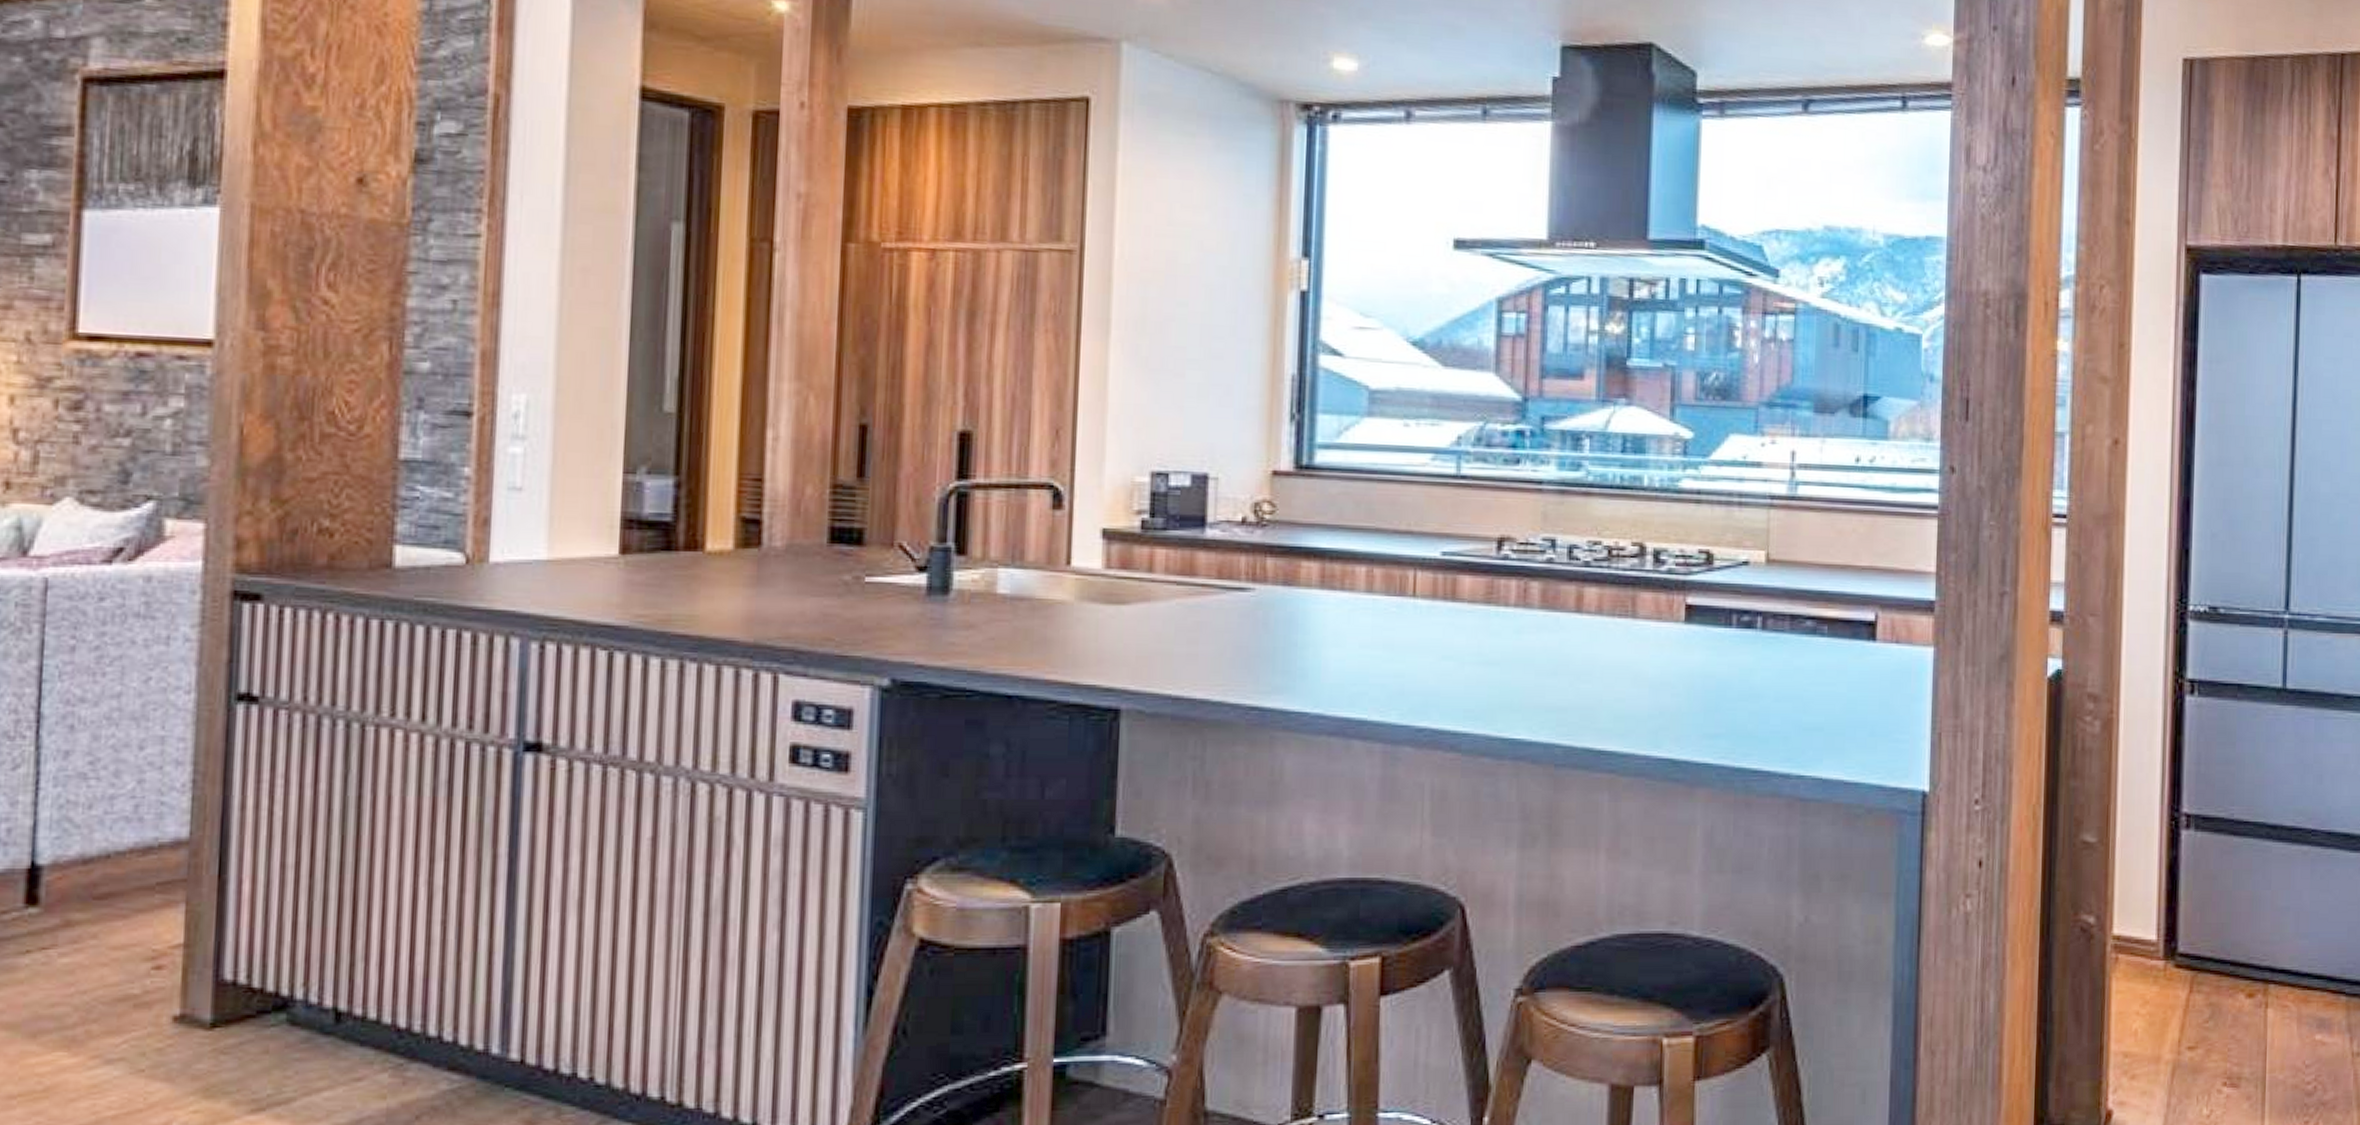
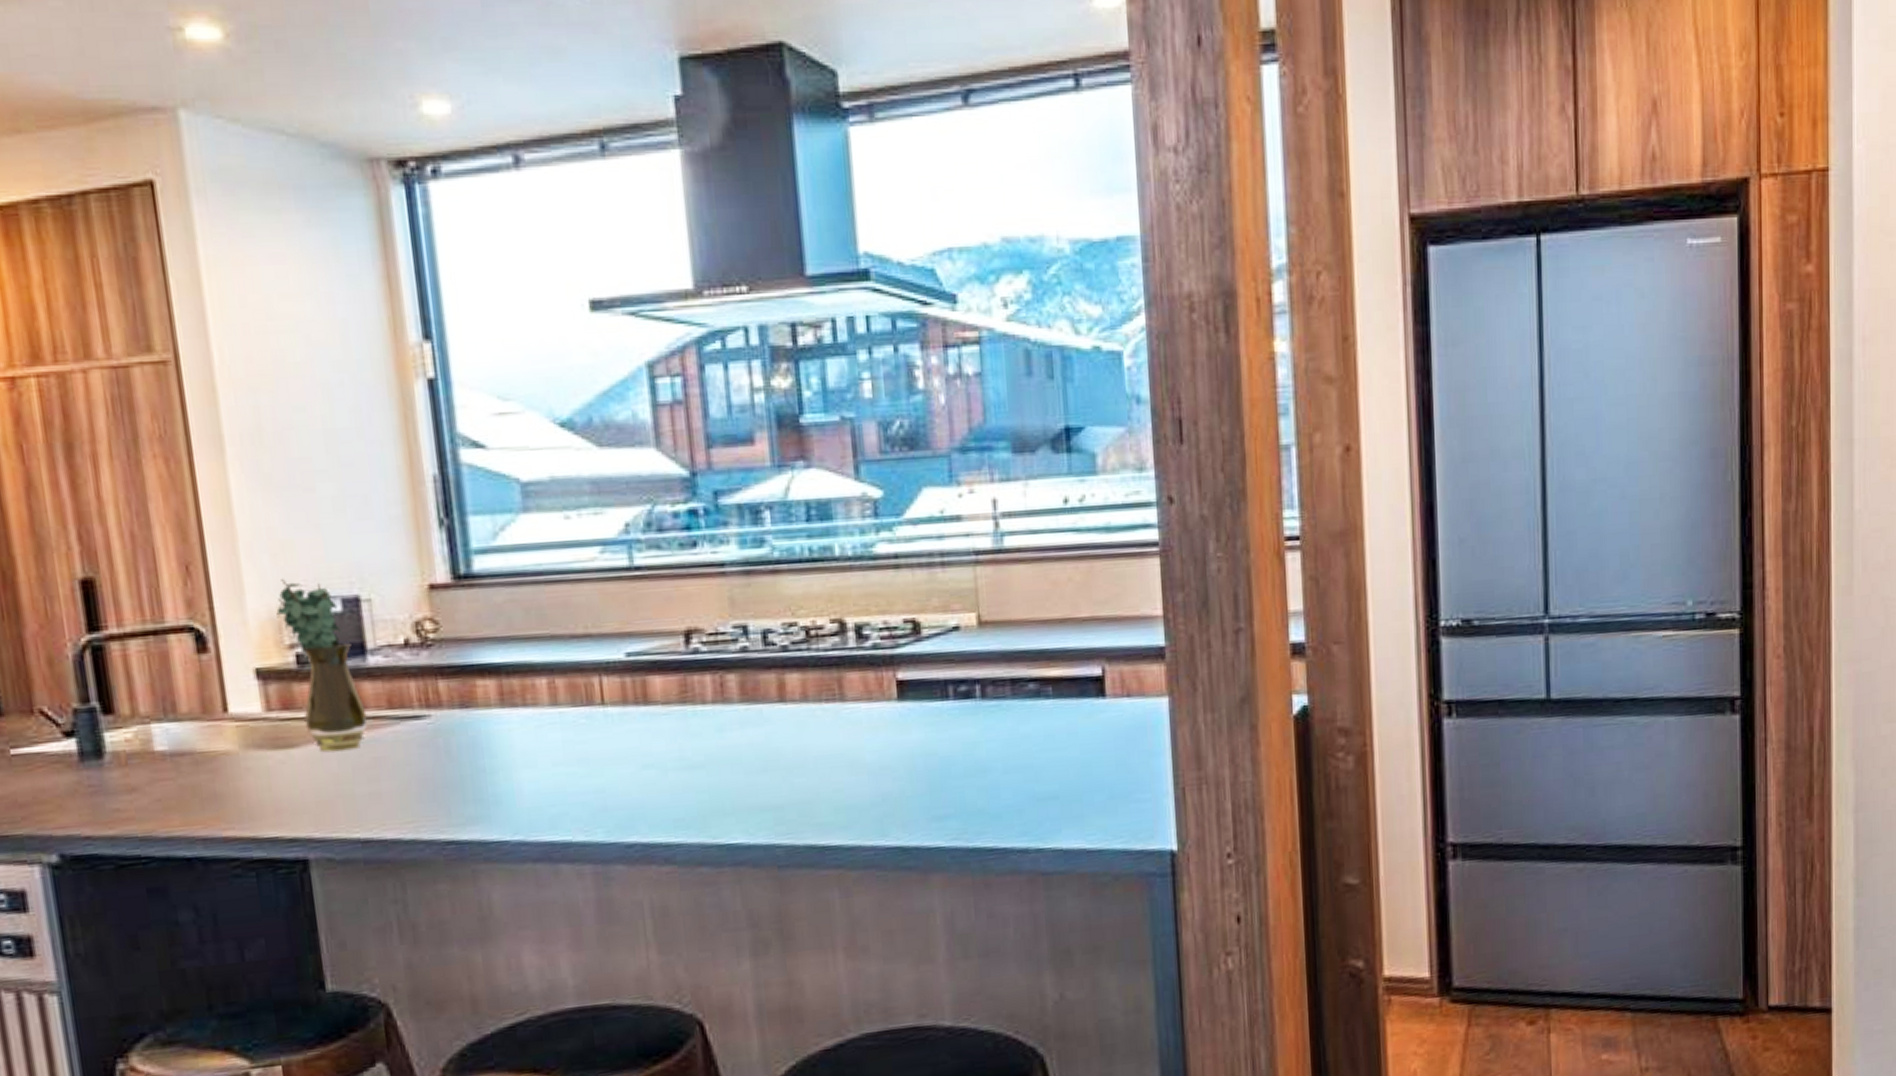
vase: none [1130,451,1197,613] -> present [276,579,368,753]

